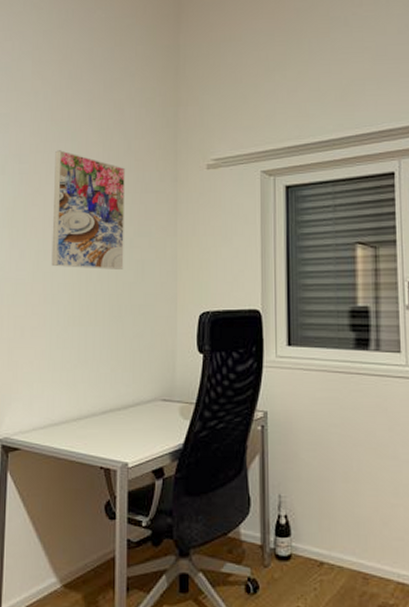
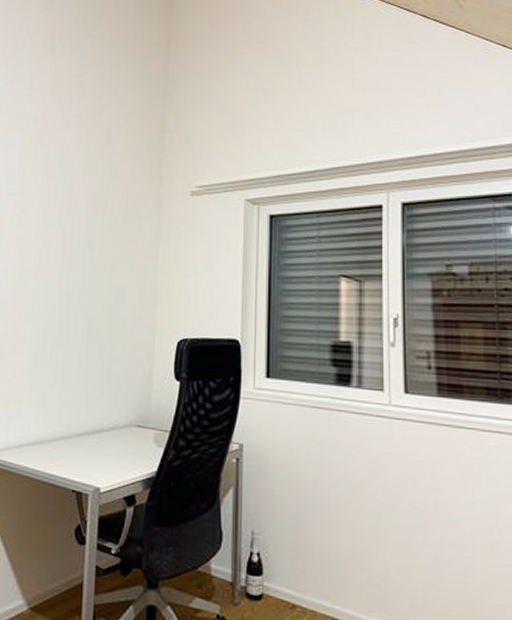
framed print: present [51,150,125,270] -> none [33,172,109,292]

